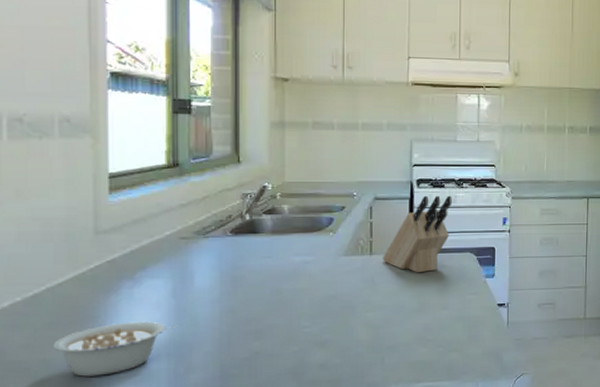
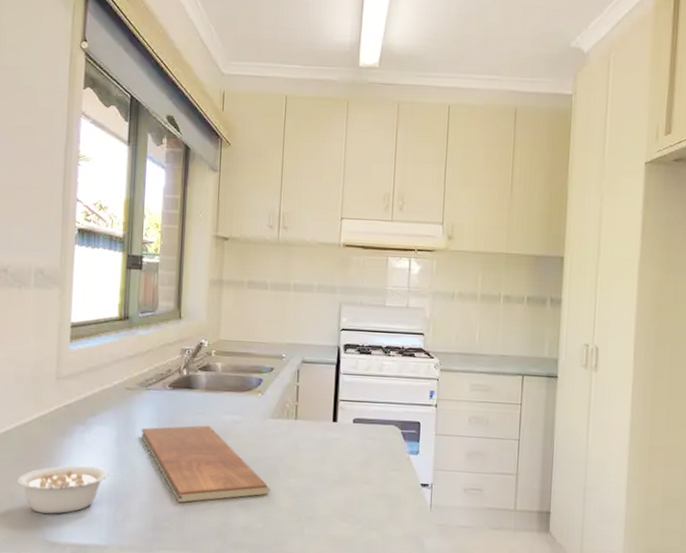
chopping board: none [200,268,347,348] -> present [140,425,270,503]
knife block: present [383,195,452,273] -> none [307,361,378,443]

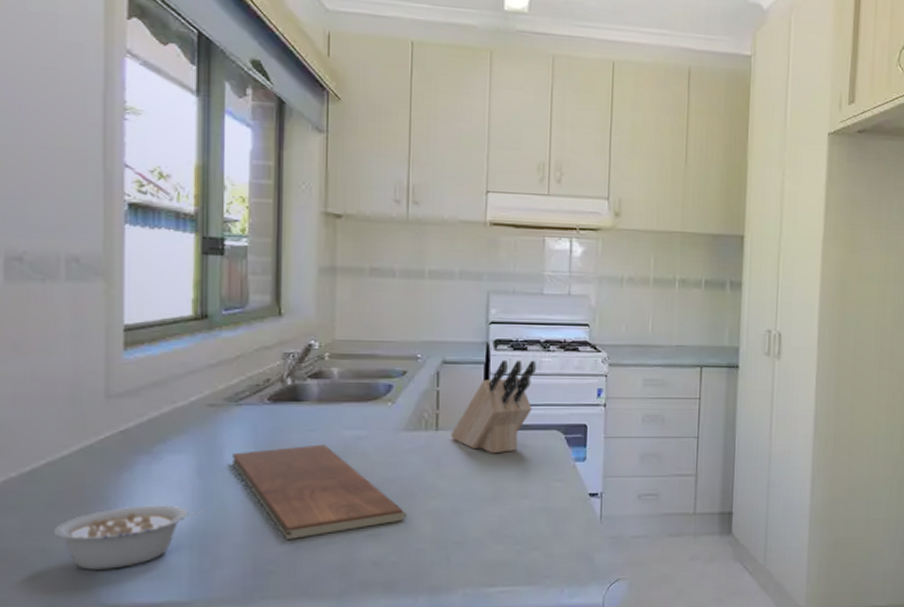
knife block: none [307,361,378,443] -> present [451,359,536,454]

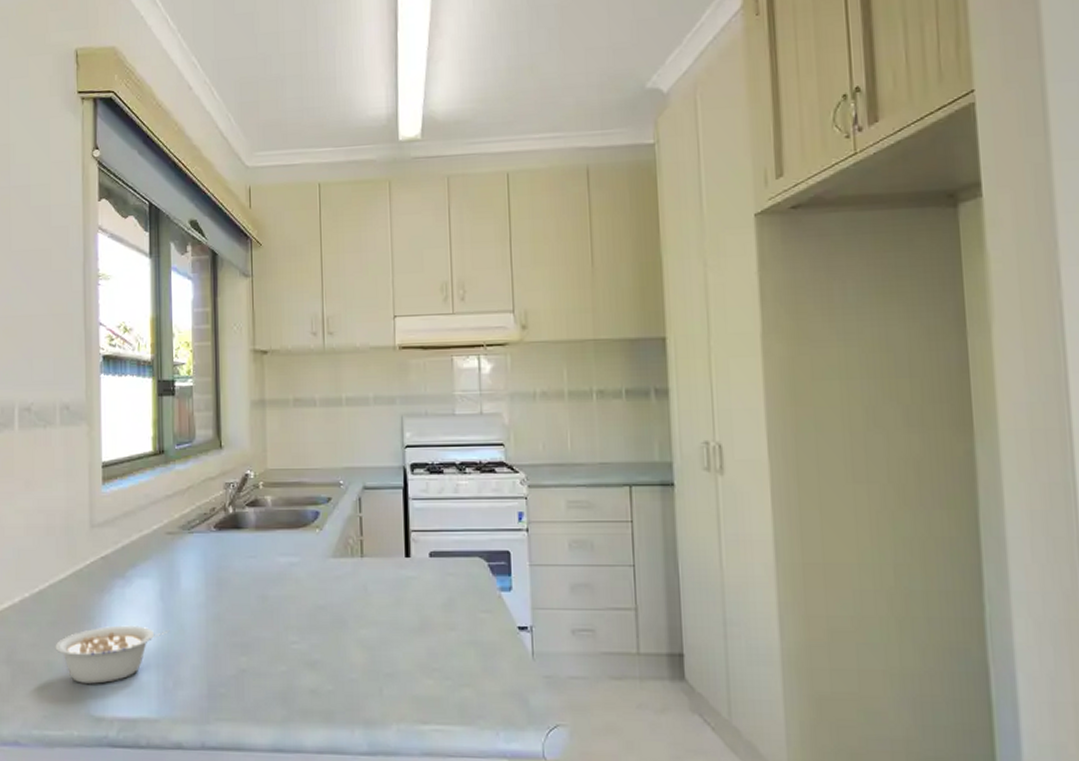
chopping board: present [231,444,407,541] -> none [187,570,339,664]
knife block: present [451,359,536,454] -> none [375,483,453,582]

